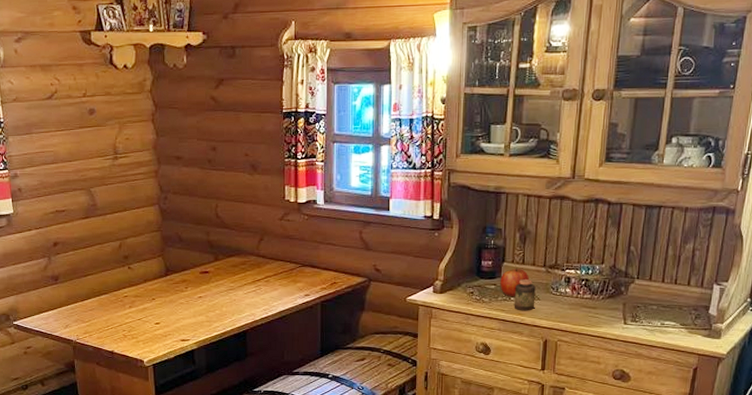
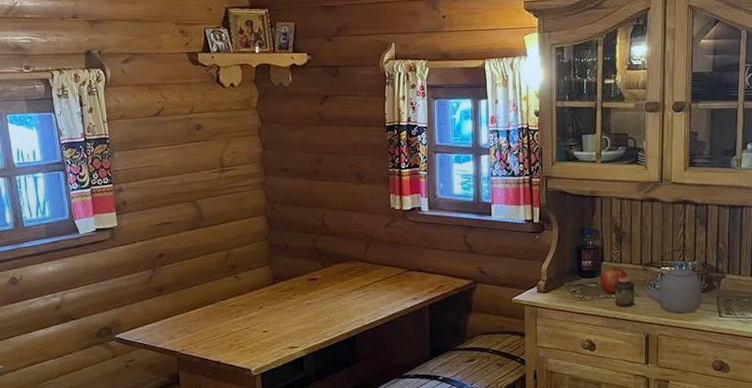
teakettle: none [545,250,609,320] -> present [643,248,703,315]

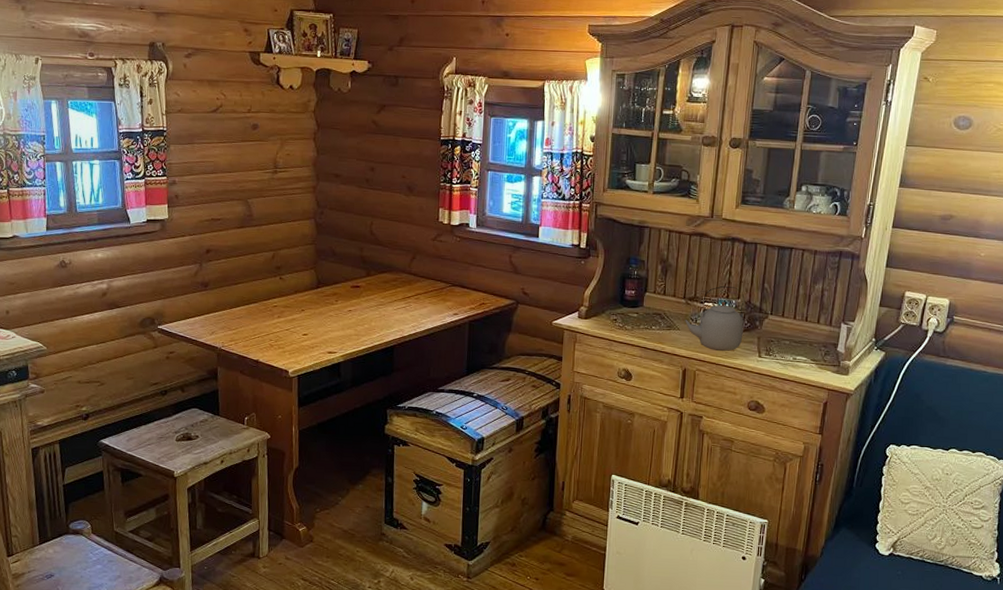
apple: present [600,266,628,295] -> none [642,298,671,326]
jar: present [614,276,635,308] -> none [655,309,676,340]

